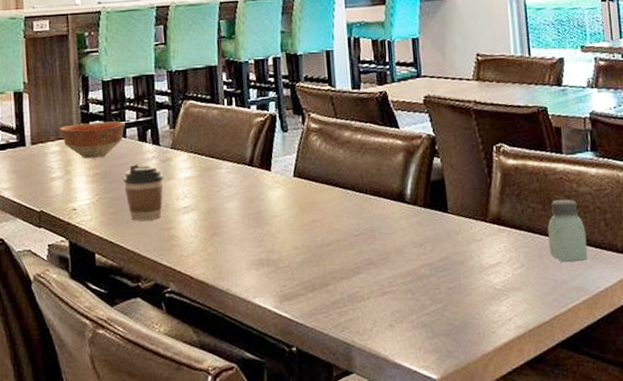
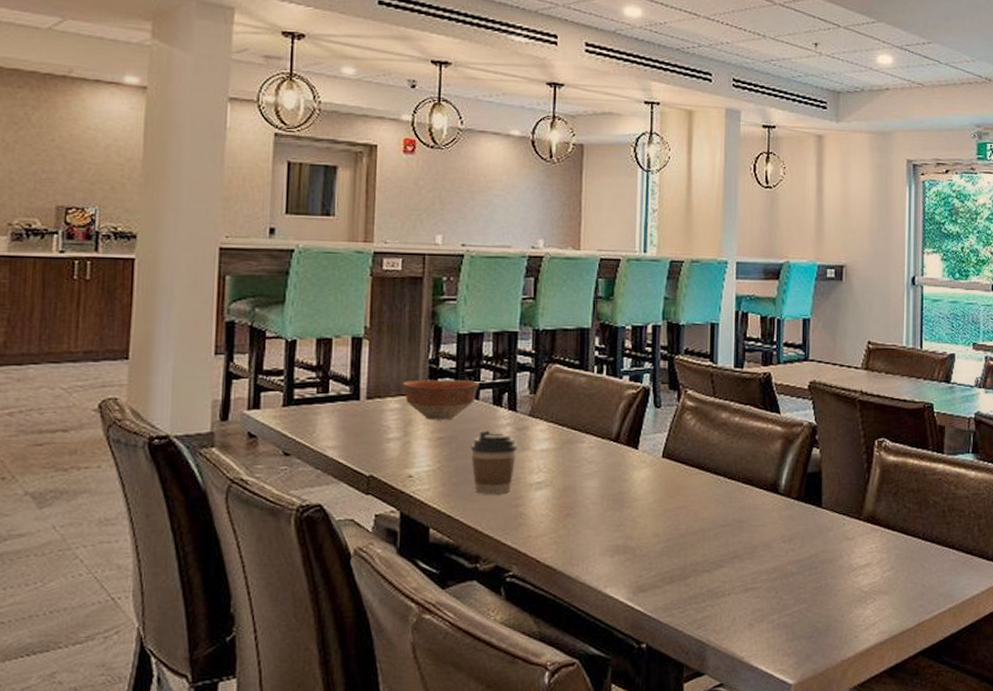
saltshaker: present [547,199,588,263] -> none [921,501,959,568]

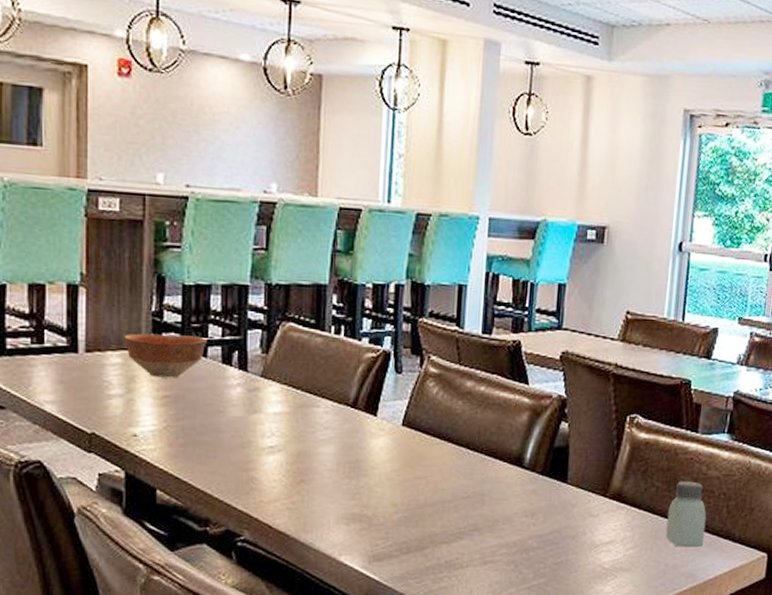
coffee cup: present [470,429,518,494] -> none [198,388,249,457]
saltshaker: none [921,501,959,568] -> present [666,481,707,548]

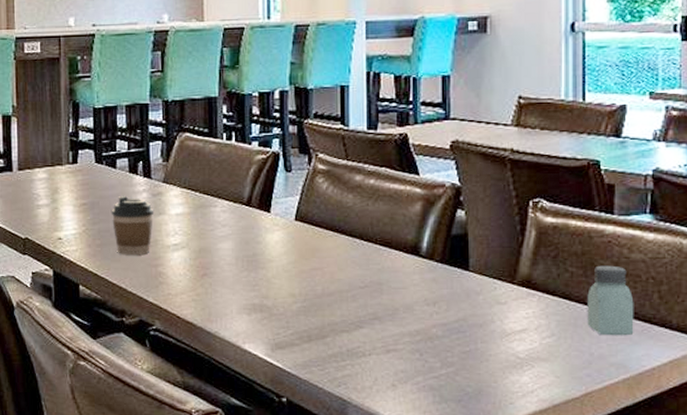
bowl: present [124,333,207,378] -> none [48,151,116,188]
coffee cup: none [198,388,249,457] -> present [111,195,154,254]

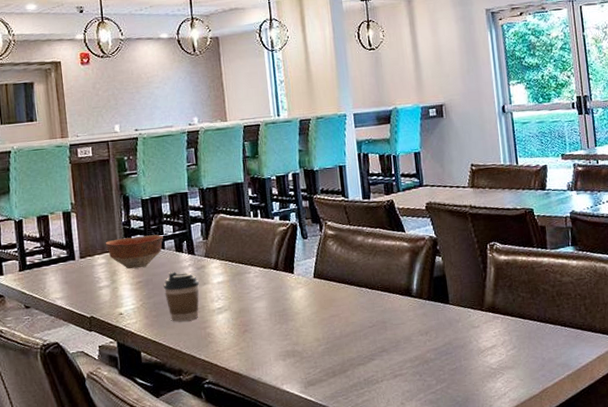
bowl: none [48,151,116,188] -> present [105,234,163,269]
saltshaker: present [587,265,634,336] -> none [535,288,571,343]

